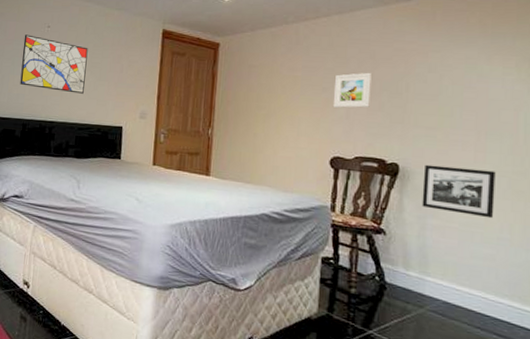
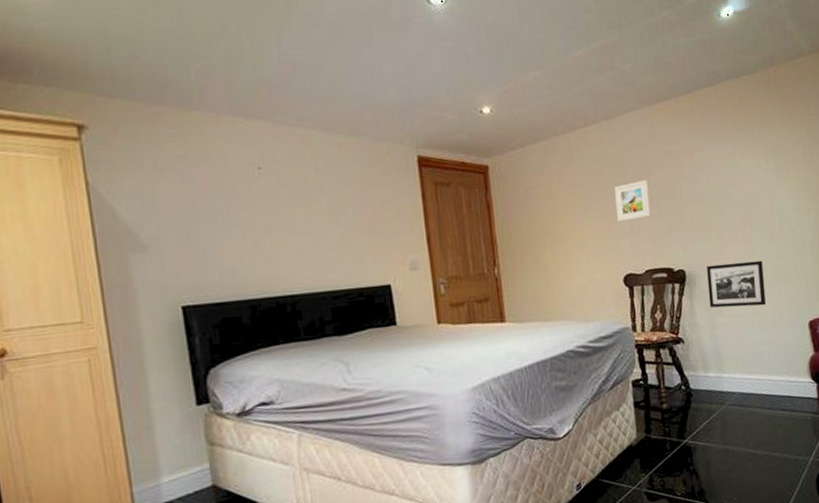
wall art: present [20,34,88,94] -> none [224,182,330,254]

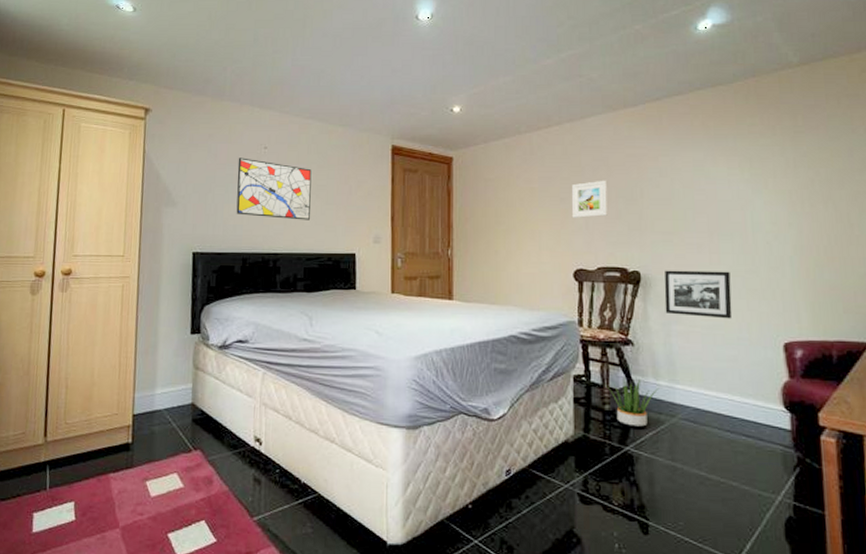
wall art: none [224,182,330,254] -> present [236,158,312,220]
potted plant: none [661,374,709,421] -> present [605,376,659,428]

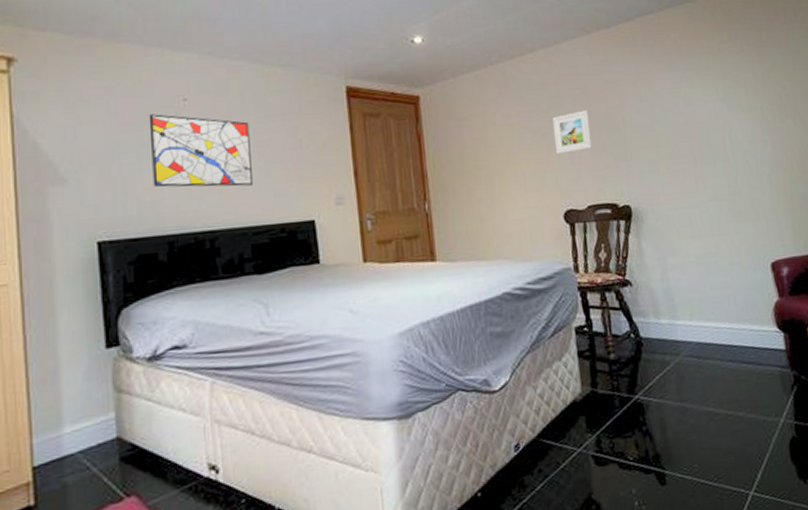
potted plant: present [605,376,659,428] -> none [608,320,662,374]
picture frame: present [664,270,733,319] -> none [654,195,723,248]

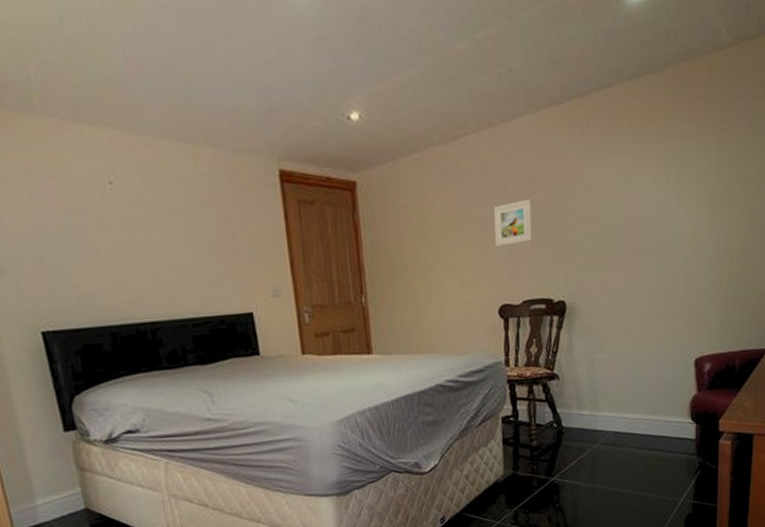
wall art: present [149,114,253,188] -> none [75,198,189,278]

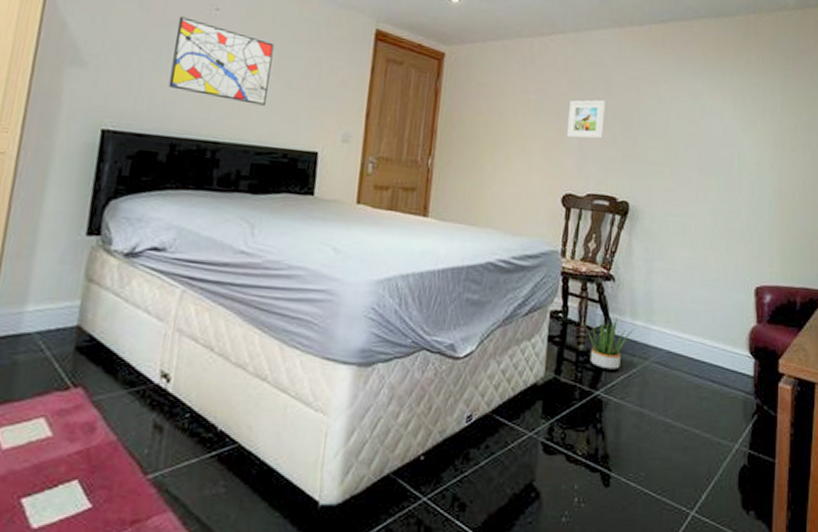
wall art: none [75,198,189,278] -> present [168,16,274,106]
potted plant: none [532,411,583,459] -> present [582,314,636,371]

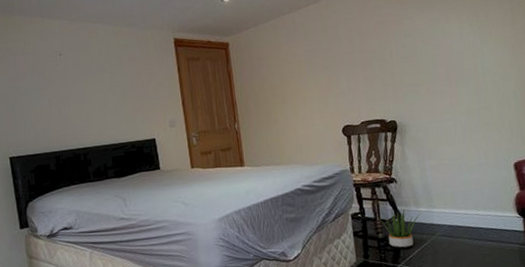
wall art: present [168,16,274,106] -> none [37,66,110,118]
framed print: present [566,99,606,139] -> none [333,46,365,83]

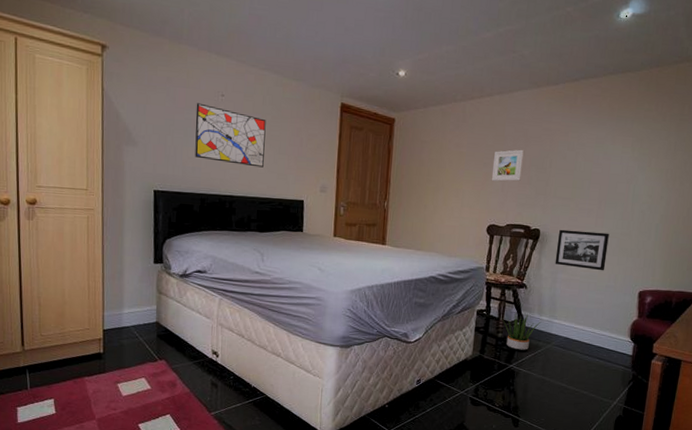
wall art: none [37,66,110,118] -> present [195,103,266,168]
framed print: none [333,46,365,83] -> present [491,149,524,182]
picture frame: none [416,110,473,153] -> present [555,229,609,271]

